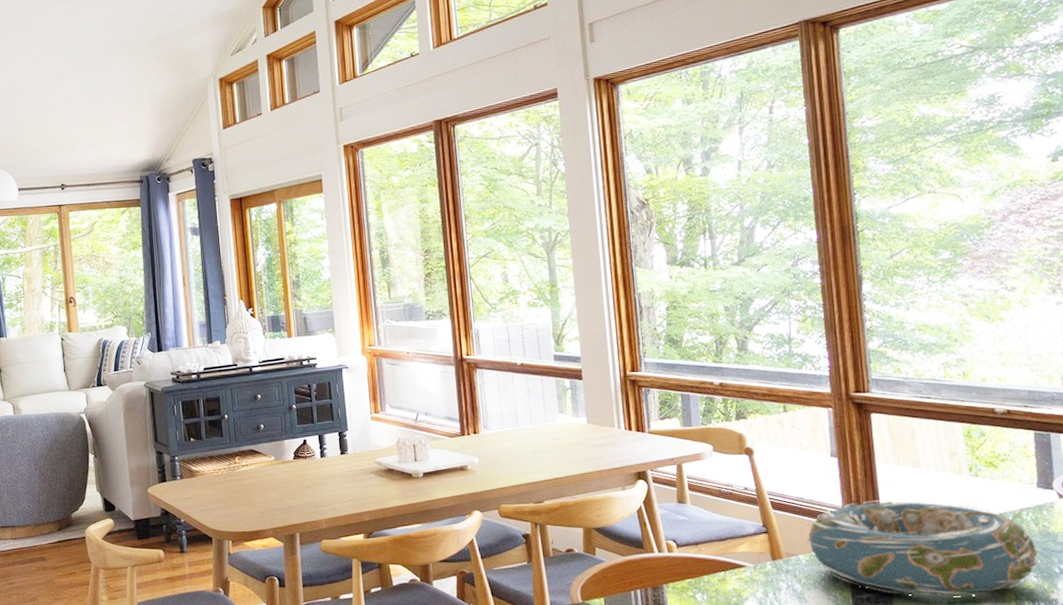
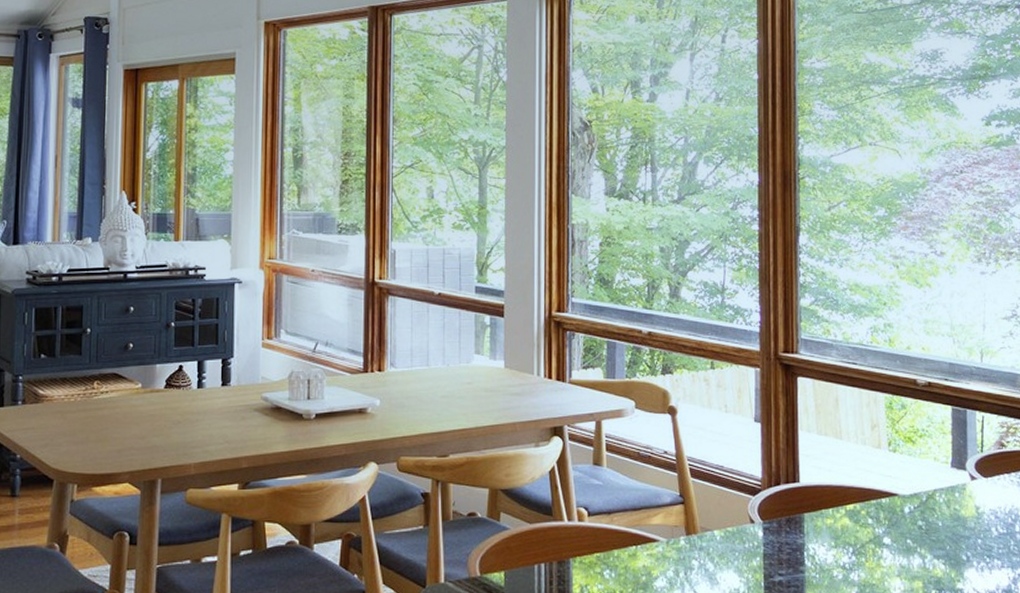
decorative bowl: present [807,499,1039,597] -> none [723,472,948,584]

